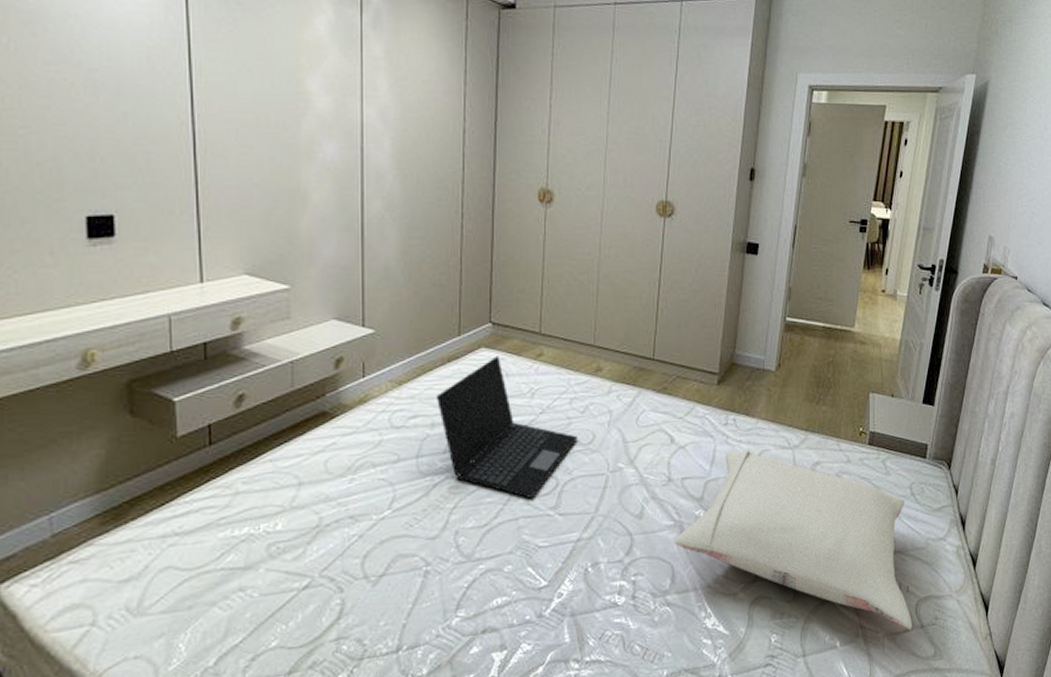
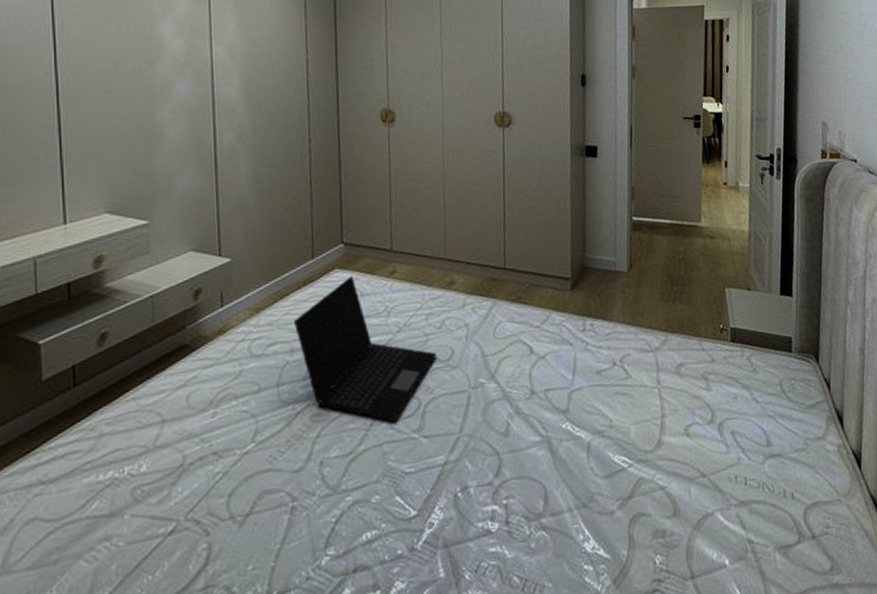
pillow: present [675,449,913,630] -> none [544,356,804,542]

